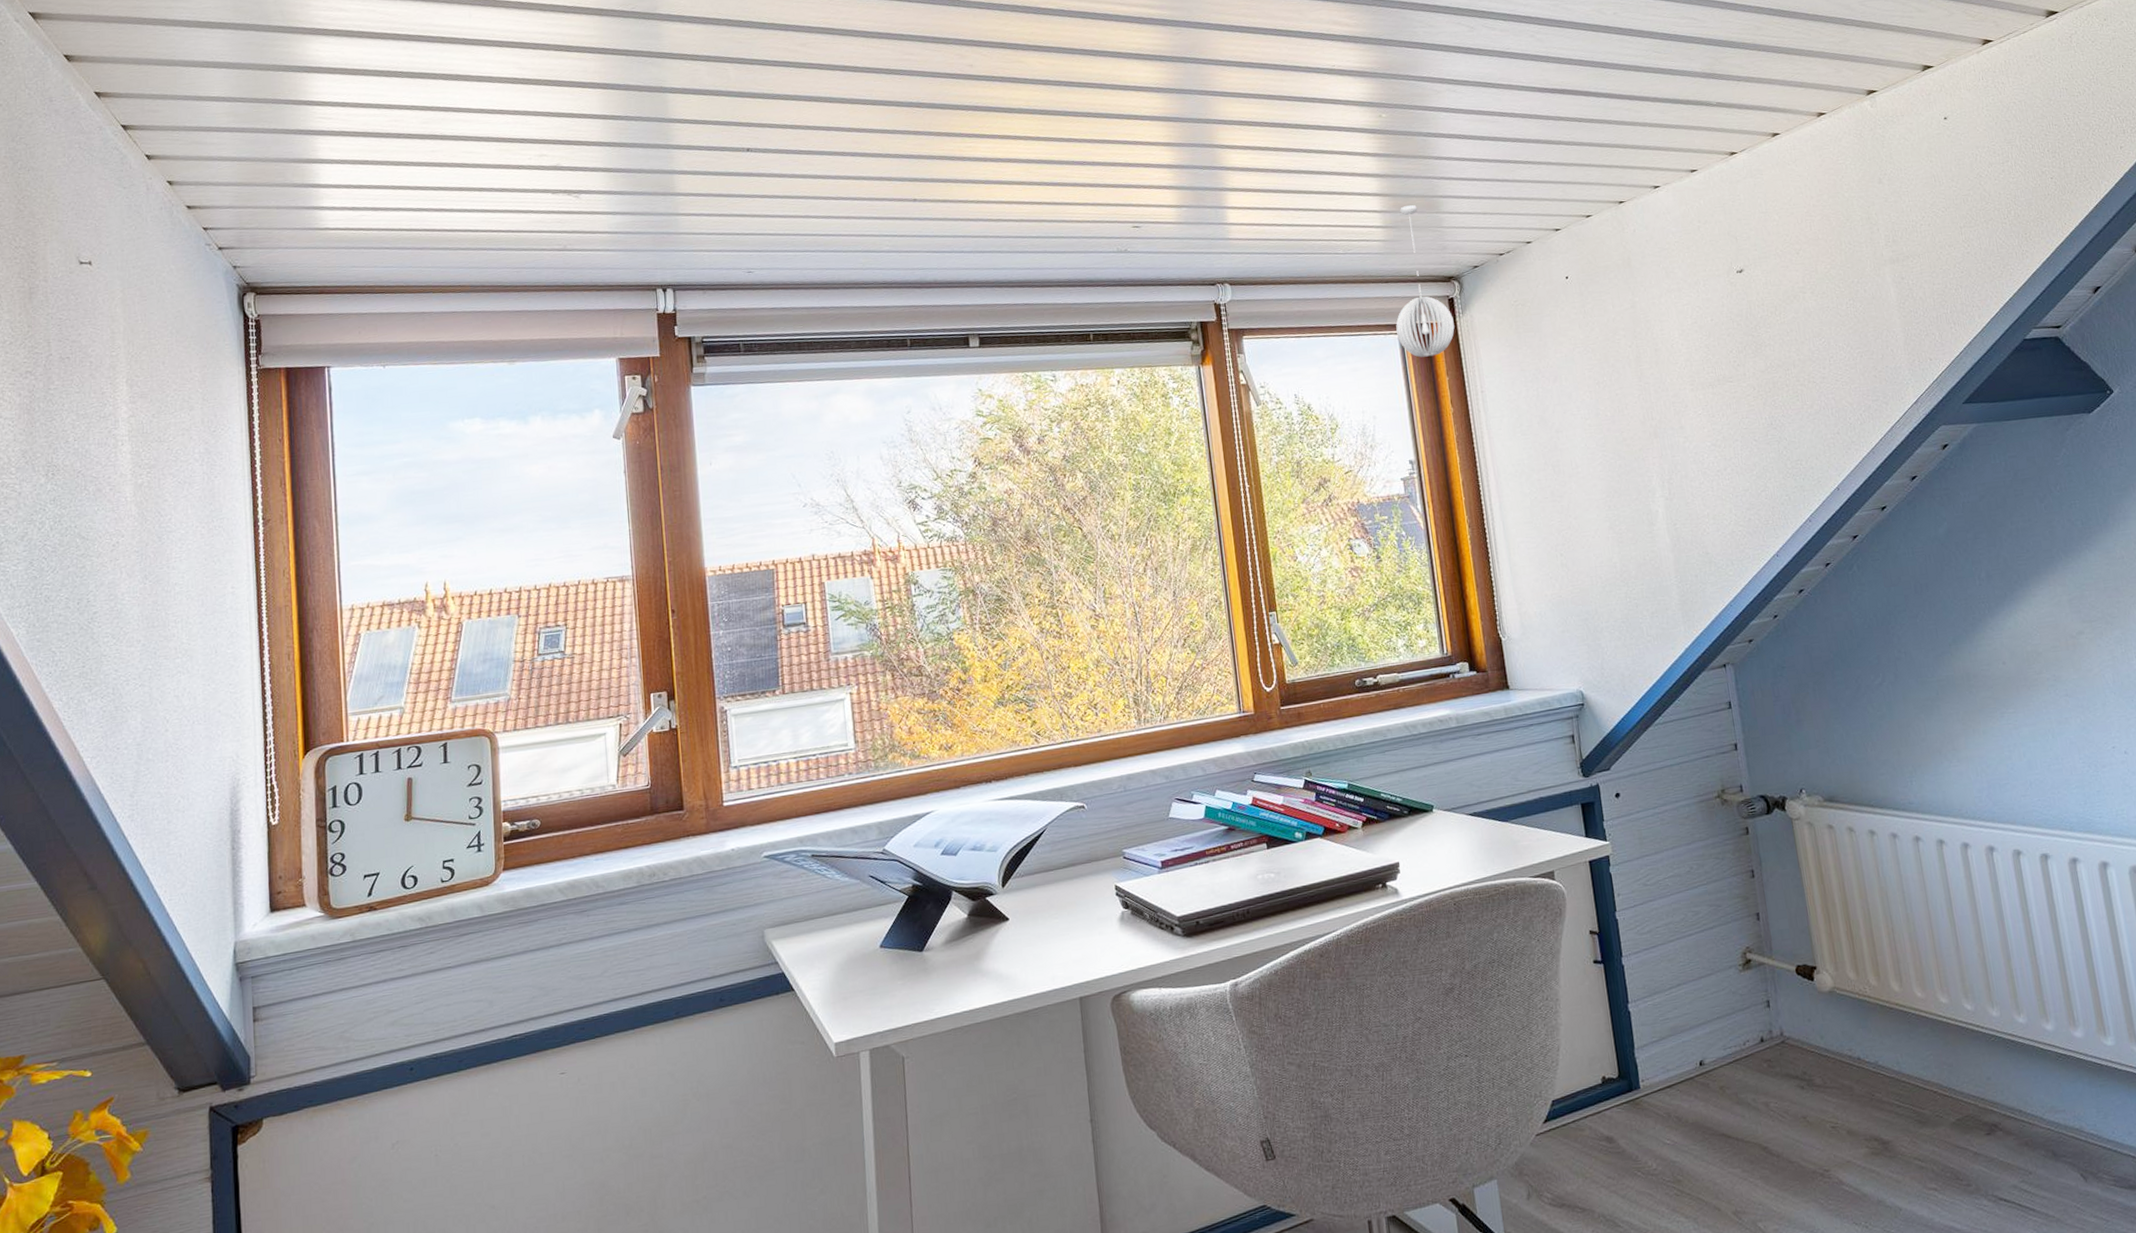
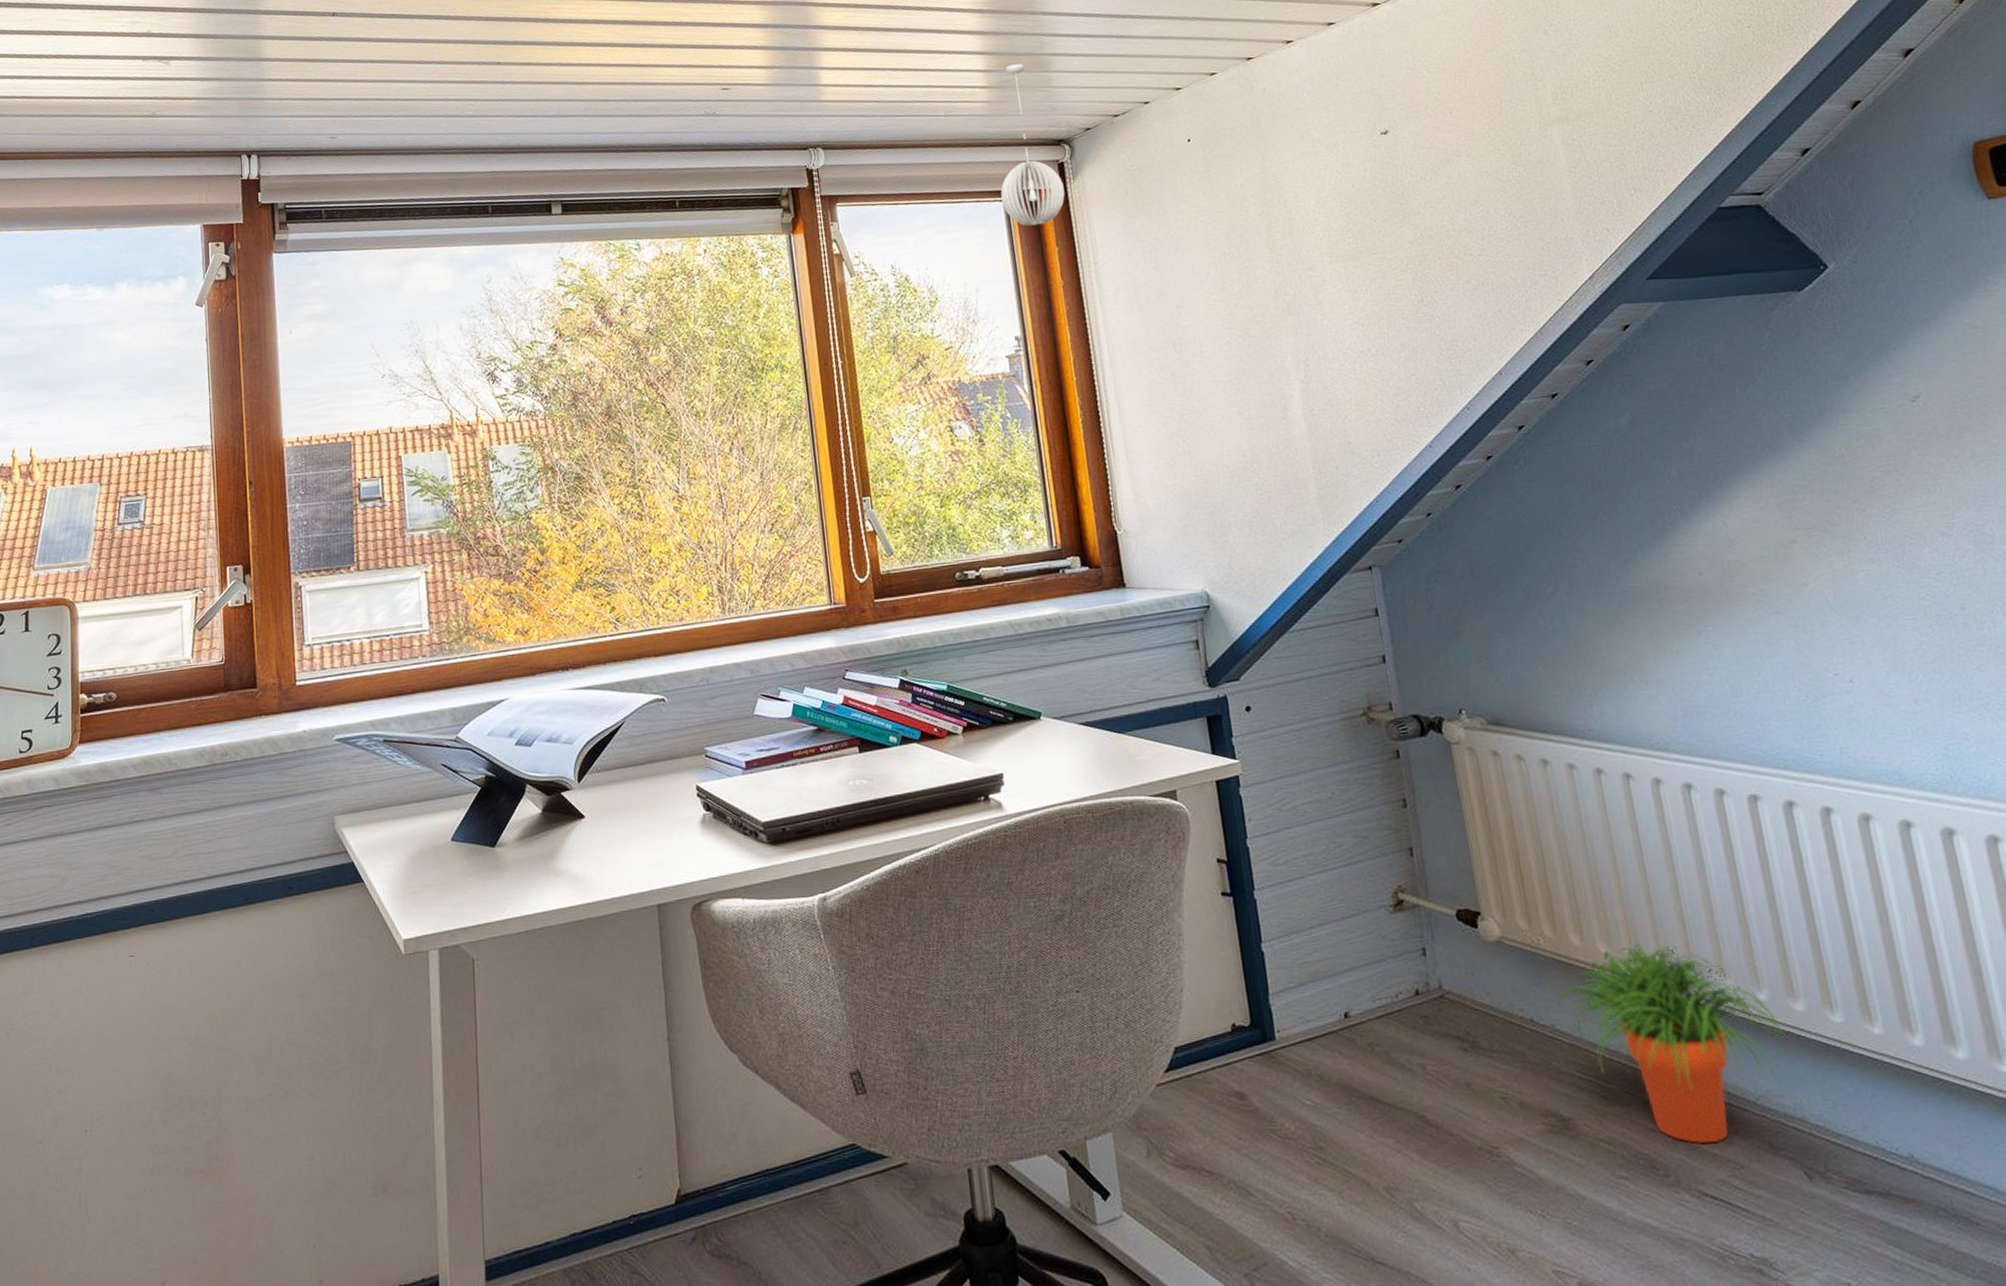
potted plant: none [1879,986,2067,1156] -> present [1556,942,1786,1145]

